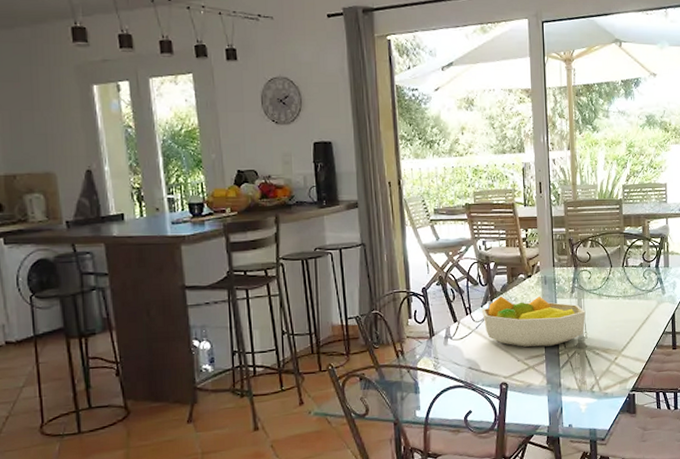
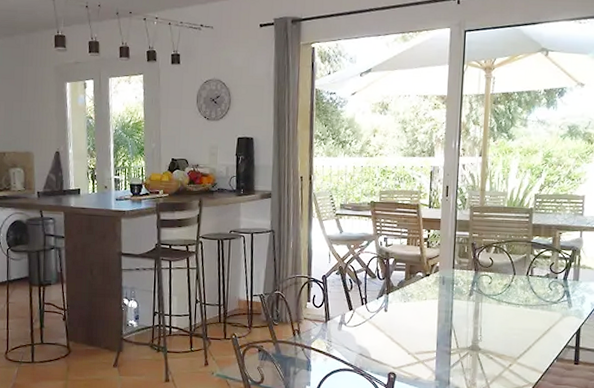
fruit bowl: present [481,296,586,347] -> none [377,291,482,344]

